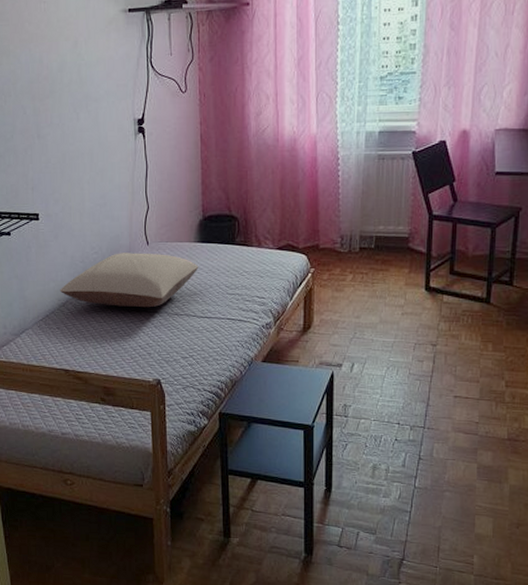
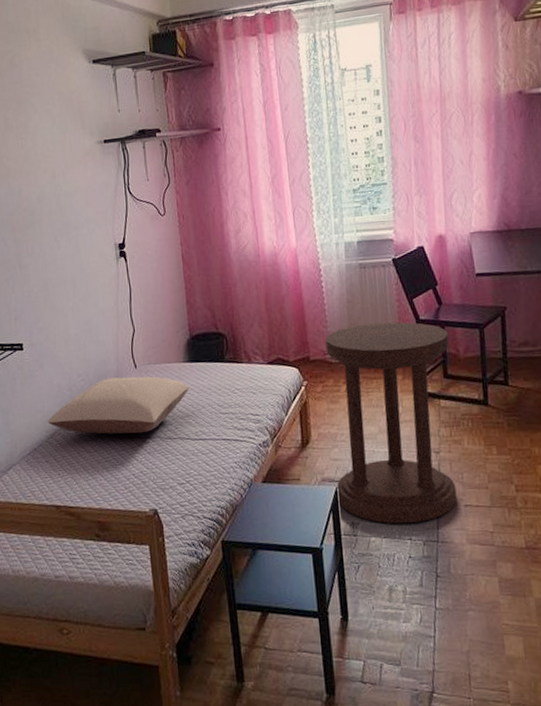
side table: none [333,215,459,409] -> present [325,322,457,524]

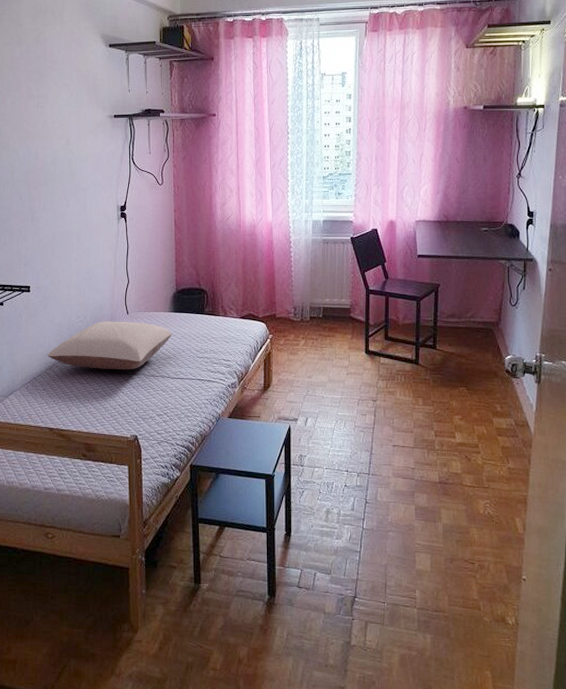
side table: present [325,322,457,524] -> none [290,290,391,458]

